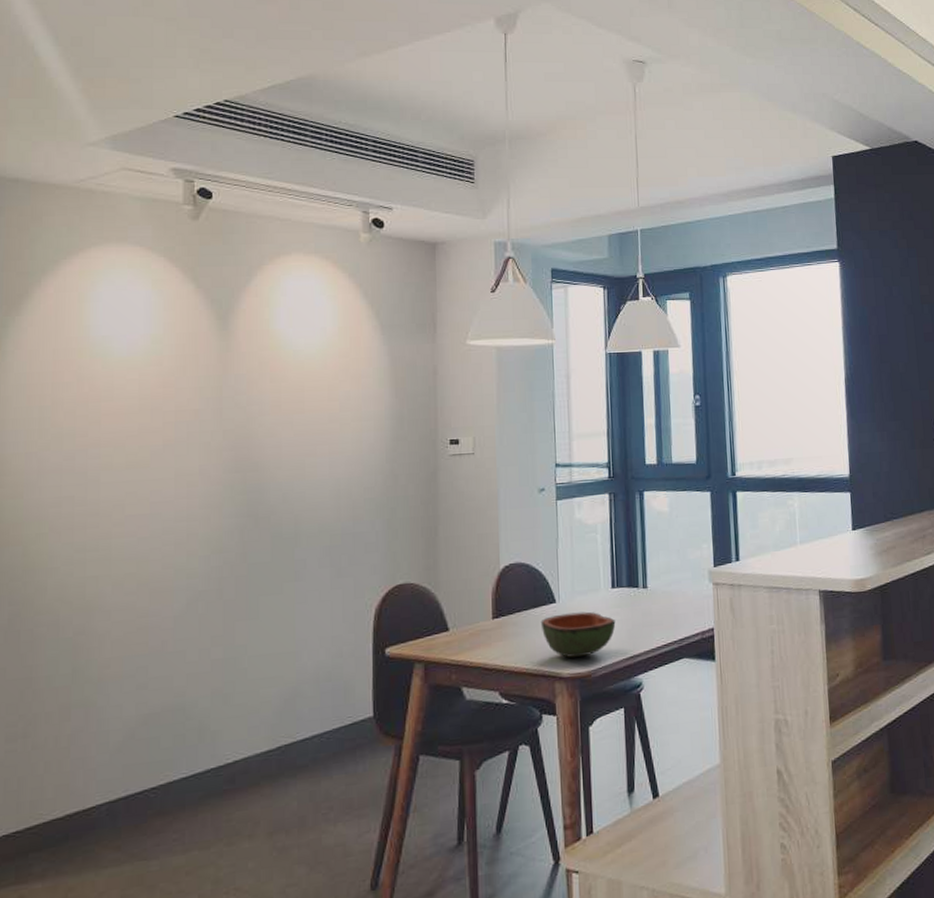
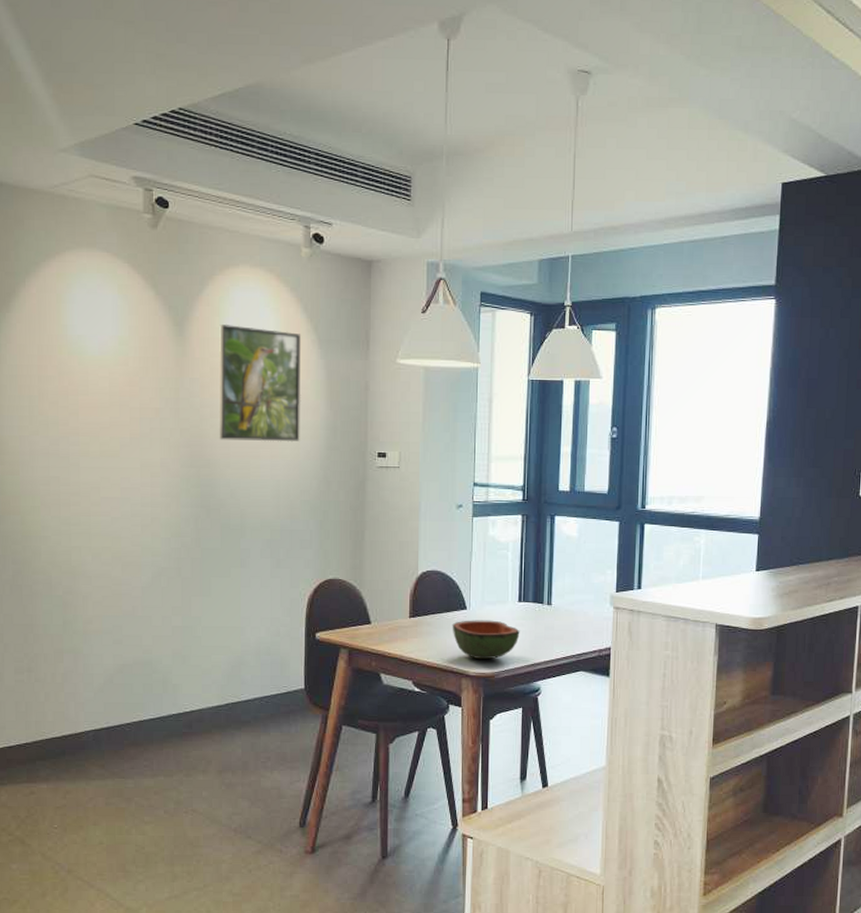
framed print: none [268,315,363,439] -> present [218,325,301,442]

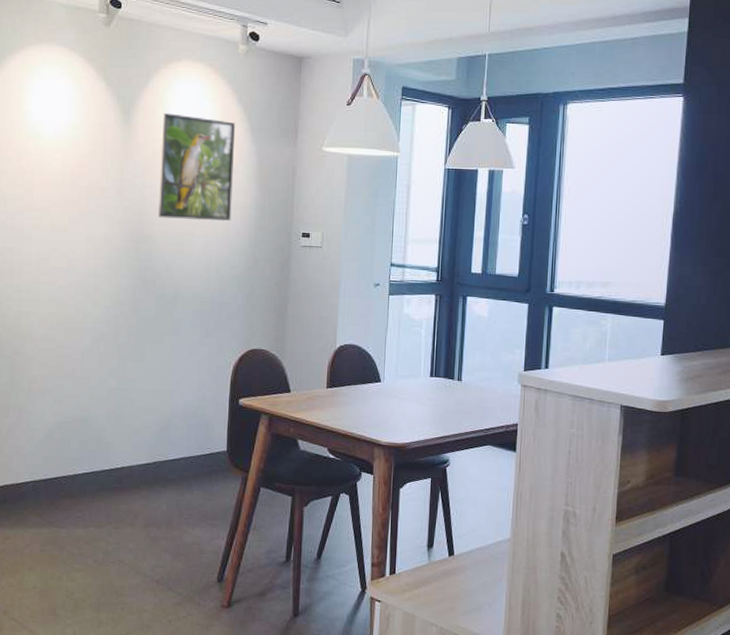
bowl: present [452,620,520,660] -> none [366,392,431,431]

